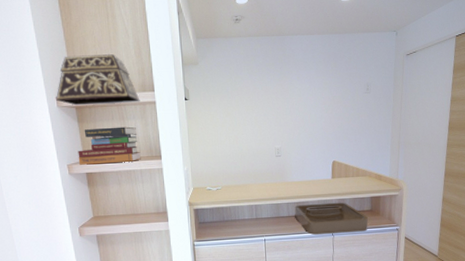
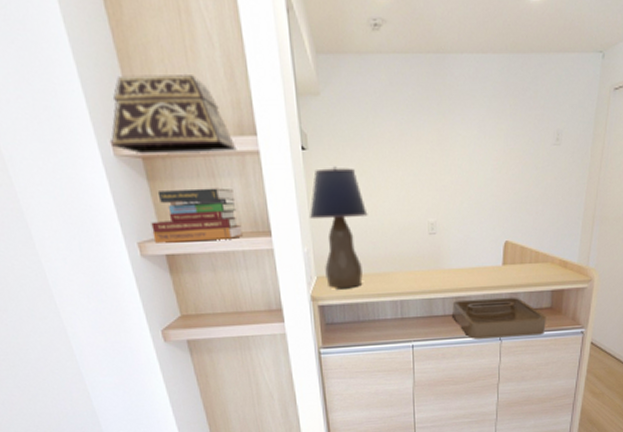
table lamp: none [188,111,231,197] -> present [309,166,368,289]

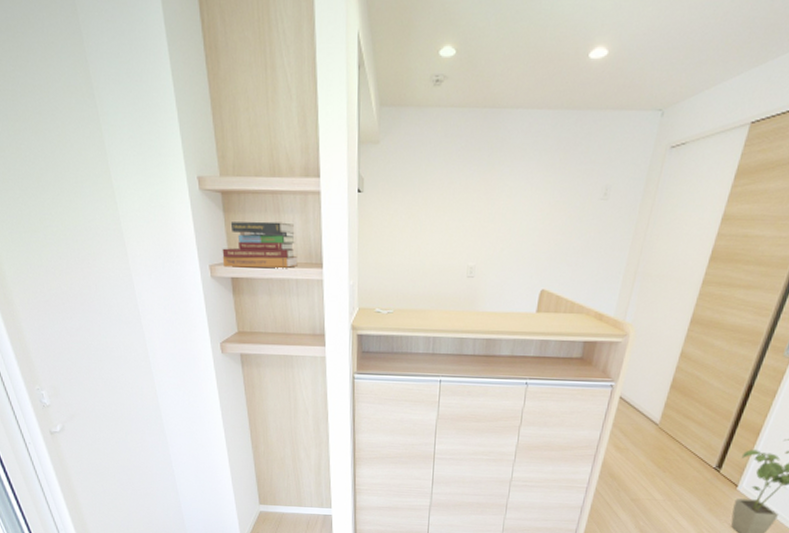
decorative box: present [111,75,237,155] -> none [198,121,301,191]
table lamp: present [309,166,368,289] -> none [357,209,412,322]
decorative tray: present [452,297,547,340] -> none [482,341,577,384]

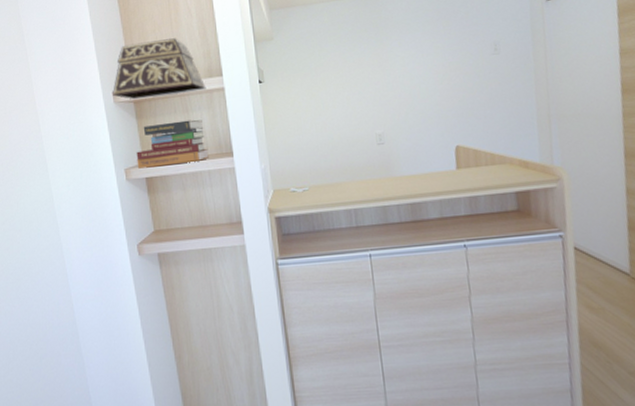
decorative box: none [198,121,301,191] -> present [113,38,207,100]

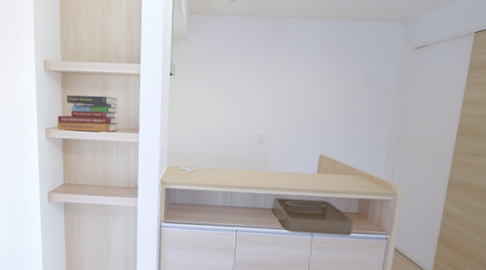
decorative box: present [113,38,207,100] -> none [44,22,125,73]
decorative tray: none [408,200,517,248] -> present [272,197,355,236]

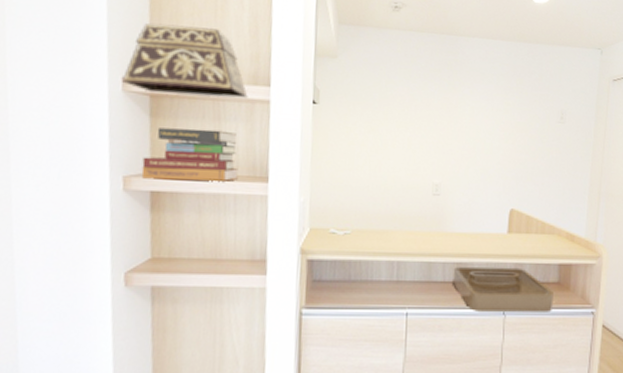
decorative box: none [44,22,125,73] -> present [122,23,248,99]

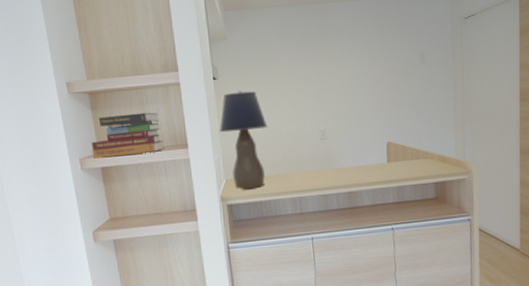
decorative box: present [122,23,248,99] -> none [66,32,162,91]
table lamp: none [310,121,372,244] -> present [219,90,268,190]
decorative tray: present [453,266,555,313] -> none [345,189,434,231]

